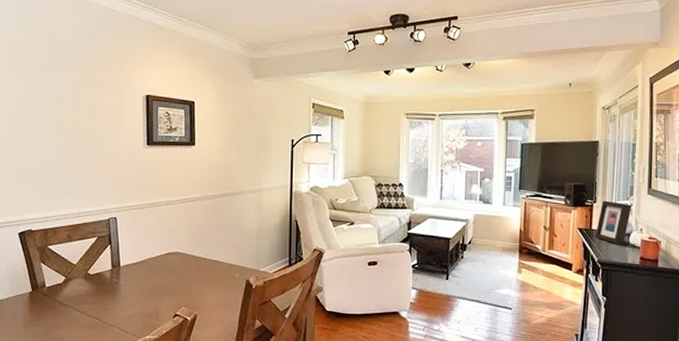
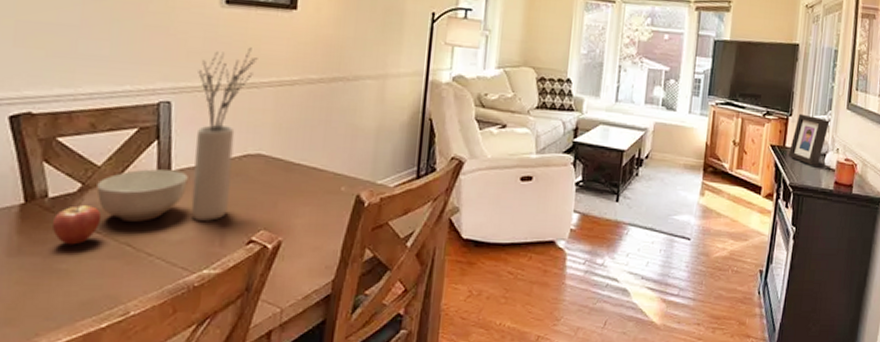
fruit: none [49,287,79,319] -> present [51,199,102,245]
bowl: none [75,265,132,302] -> present [96,169,188,222]
vase: none [132,175,171,301] -> present [190,47,258,221]
stereo: present [564,183,588,207] -> none [756,90,784,120]

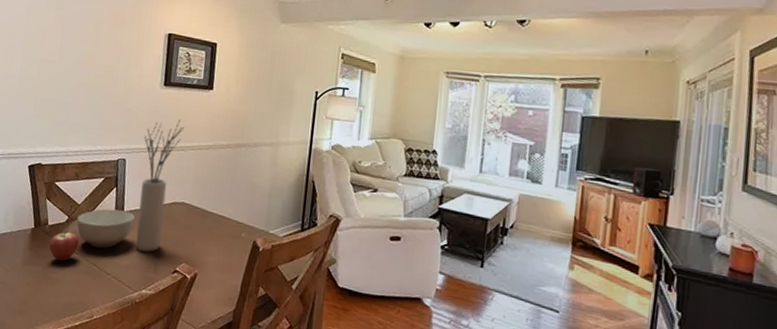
stereo: none [756,90,784,120] -> present [631,167,663,199]
picture frame: present [788,113,830,166] -> none [669,193,721,250]

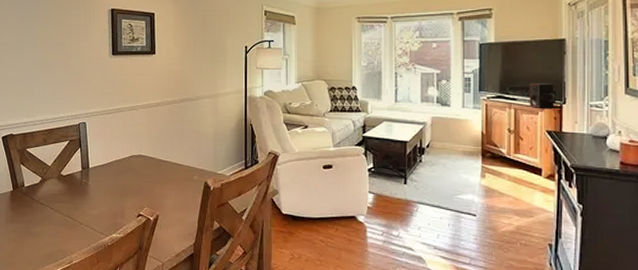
fruit: present [49,227,80,261] -> none [27,187,53,217]
bowl: present [77,208,135,248] -> none [49,167,99,202]
vase: present [135,119,185,252] -> none [100,83,134,201]

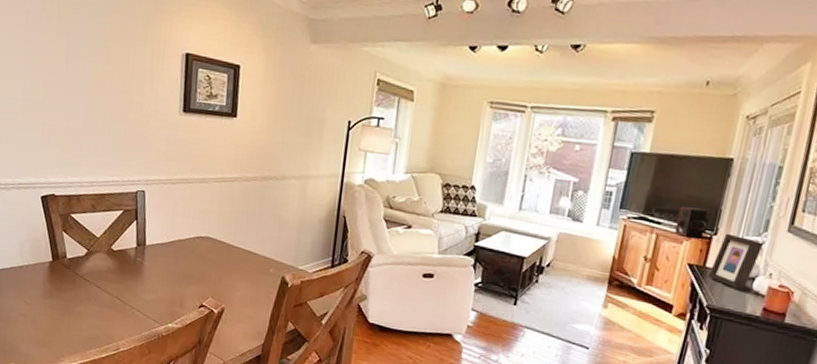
picture frame: none [565,101,608,148] -> present [707,233,764,290]

